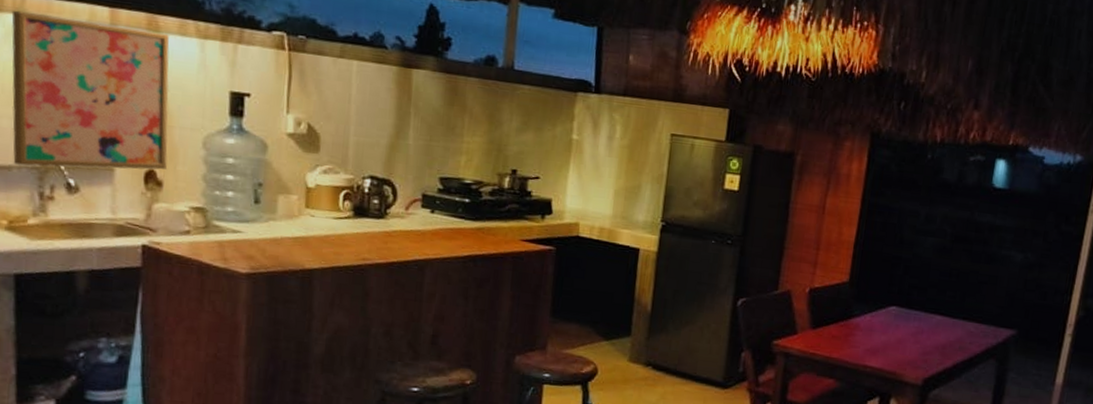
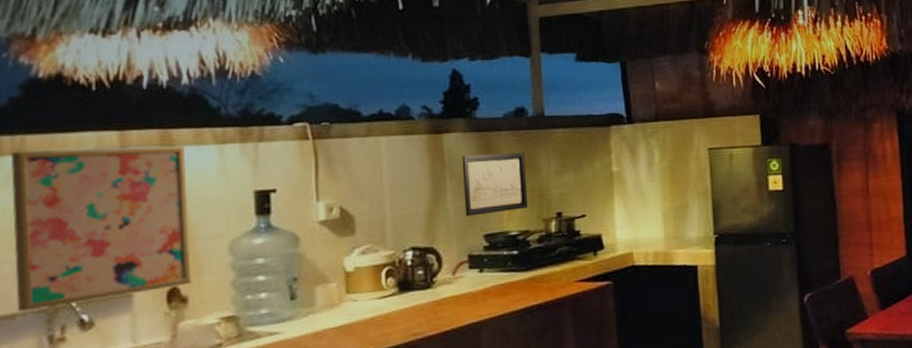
wall art: none [424,95,489,160] -> present [462,152,528,217]

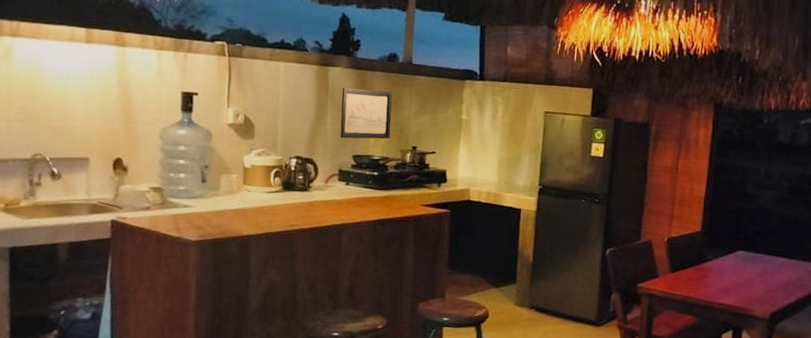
wall art: present [10,146,191,312] -> none [8,34,133,160]

